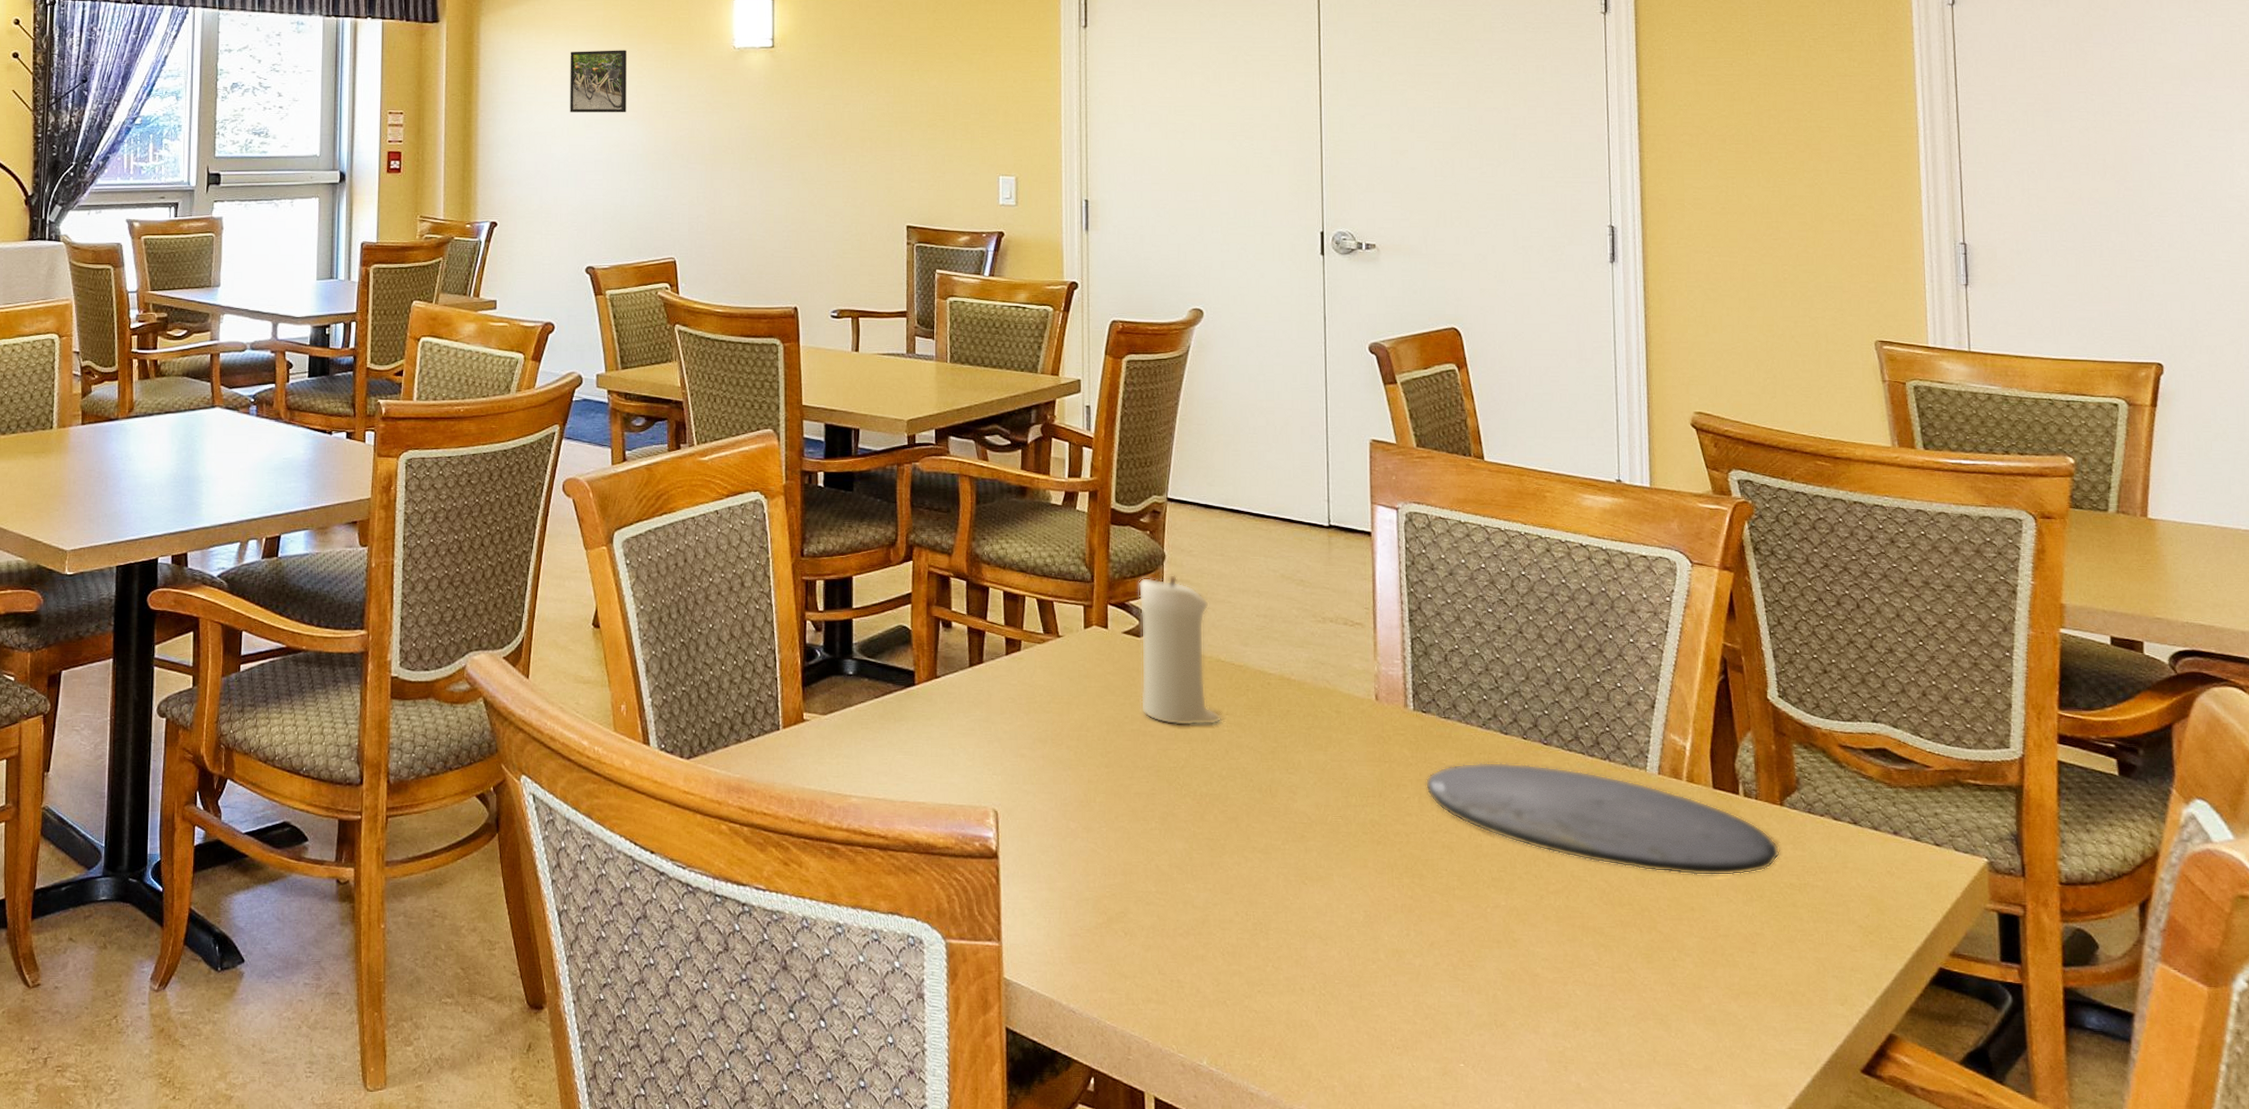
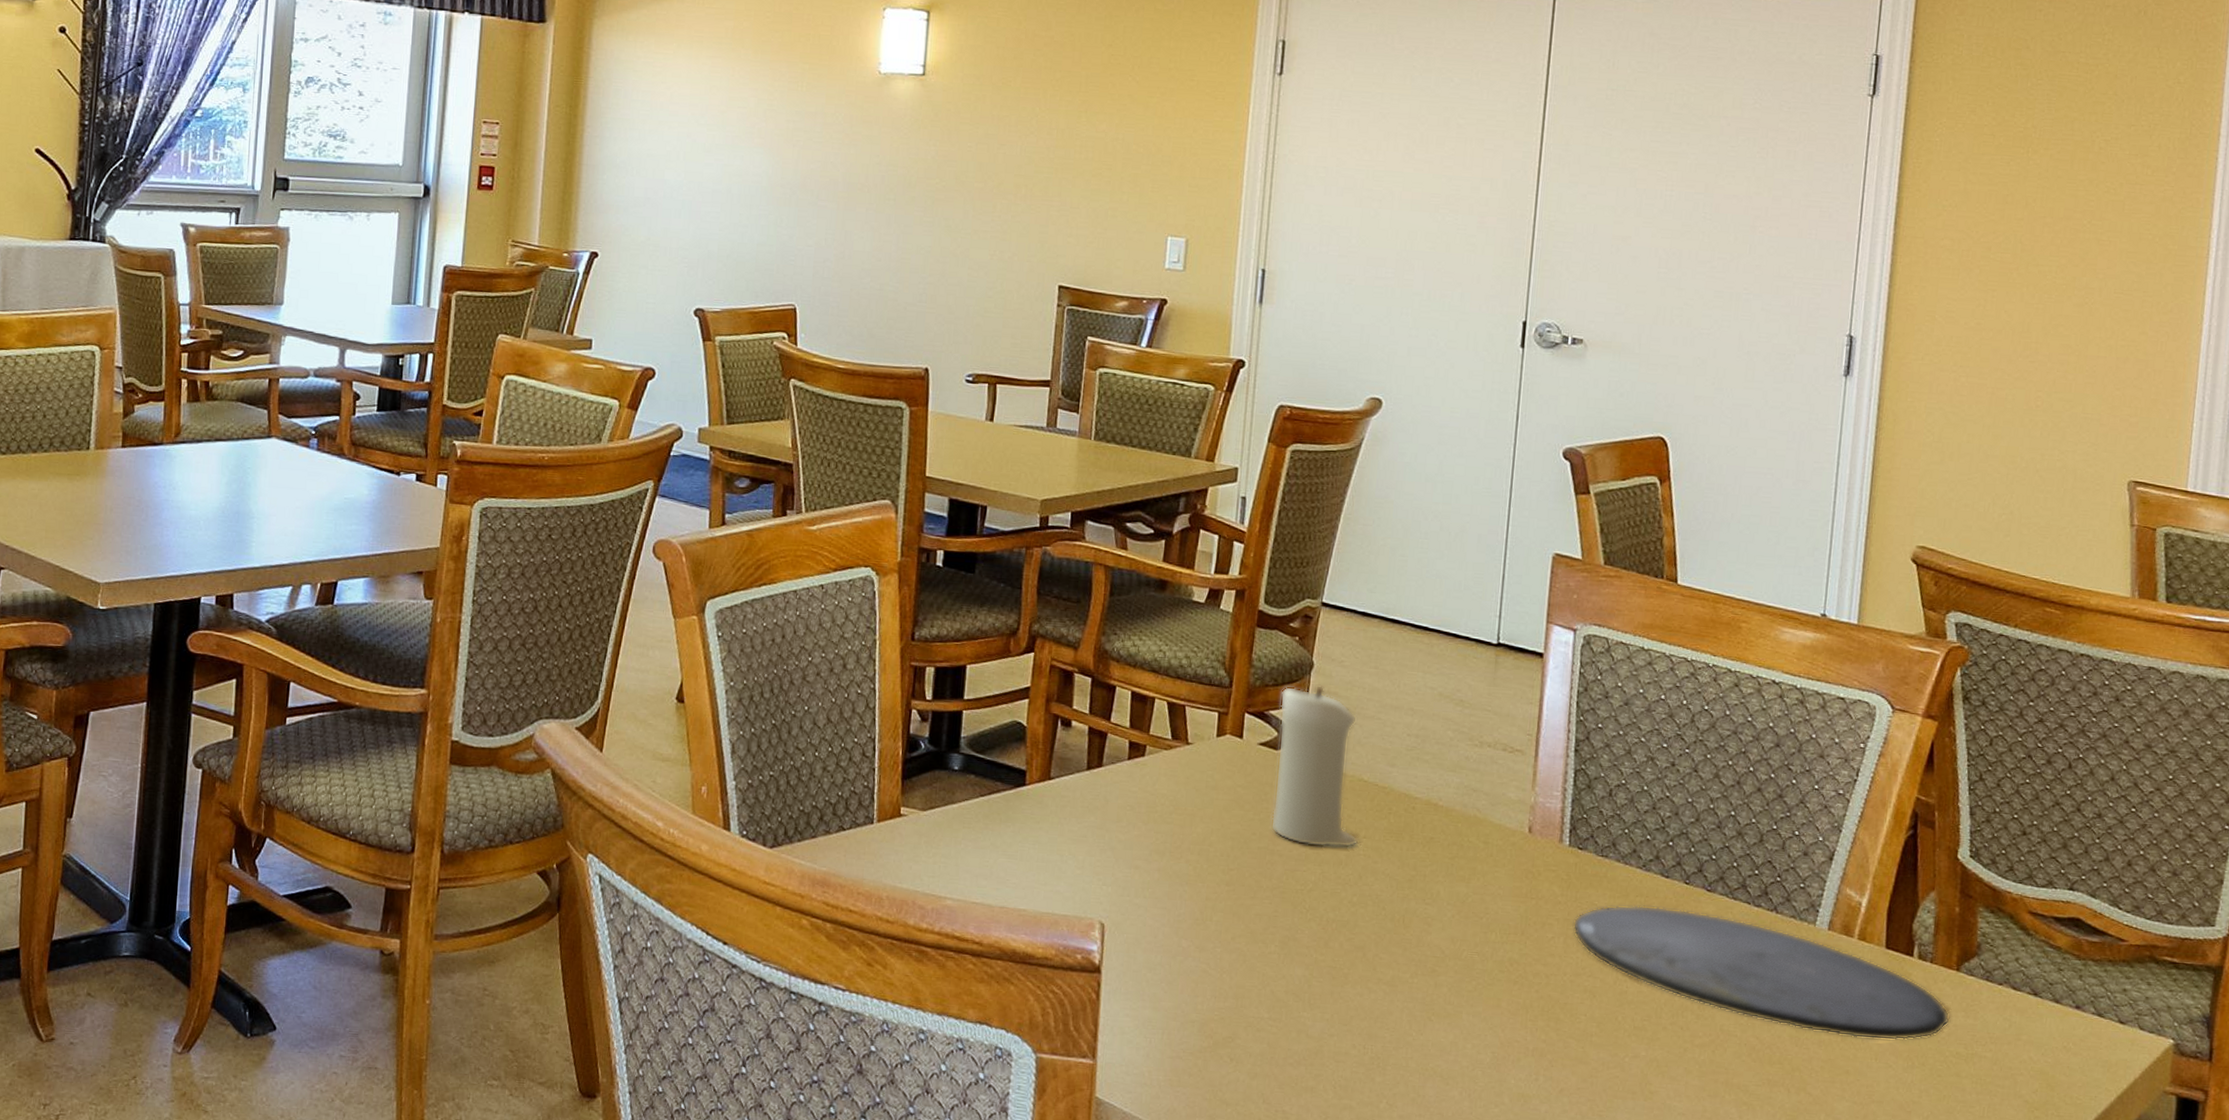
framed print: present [570,50,627,113] -> none [688,65,757,139]

